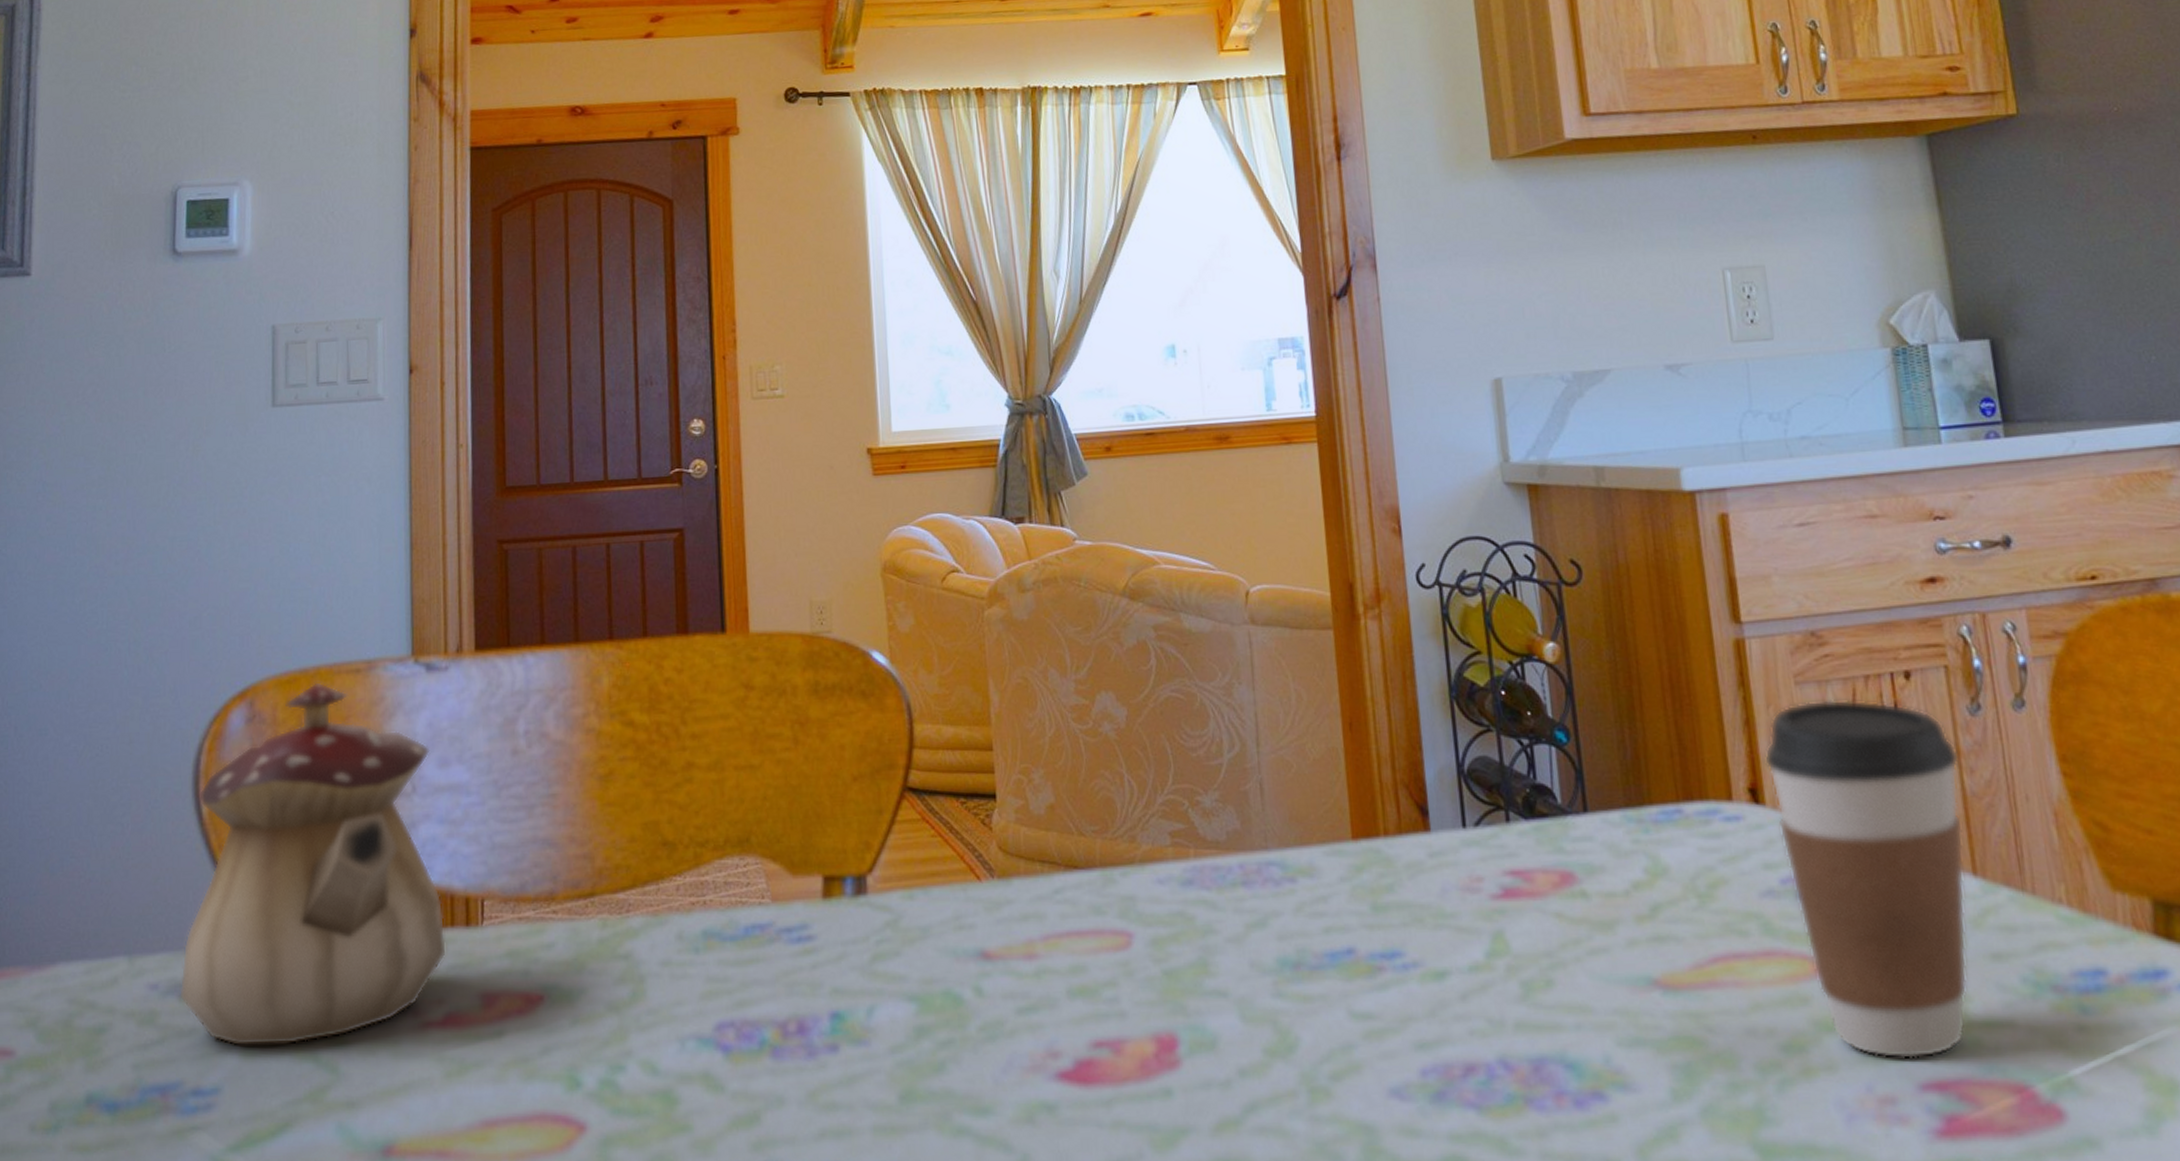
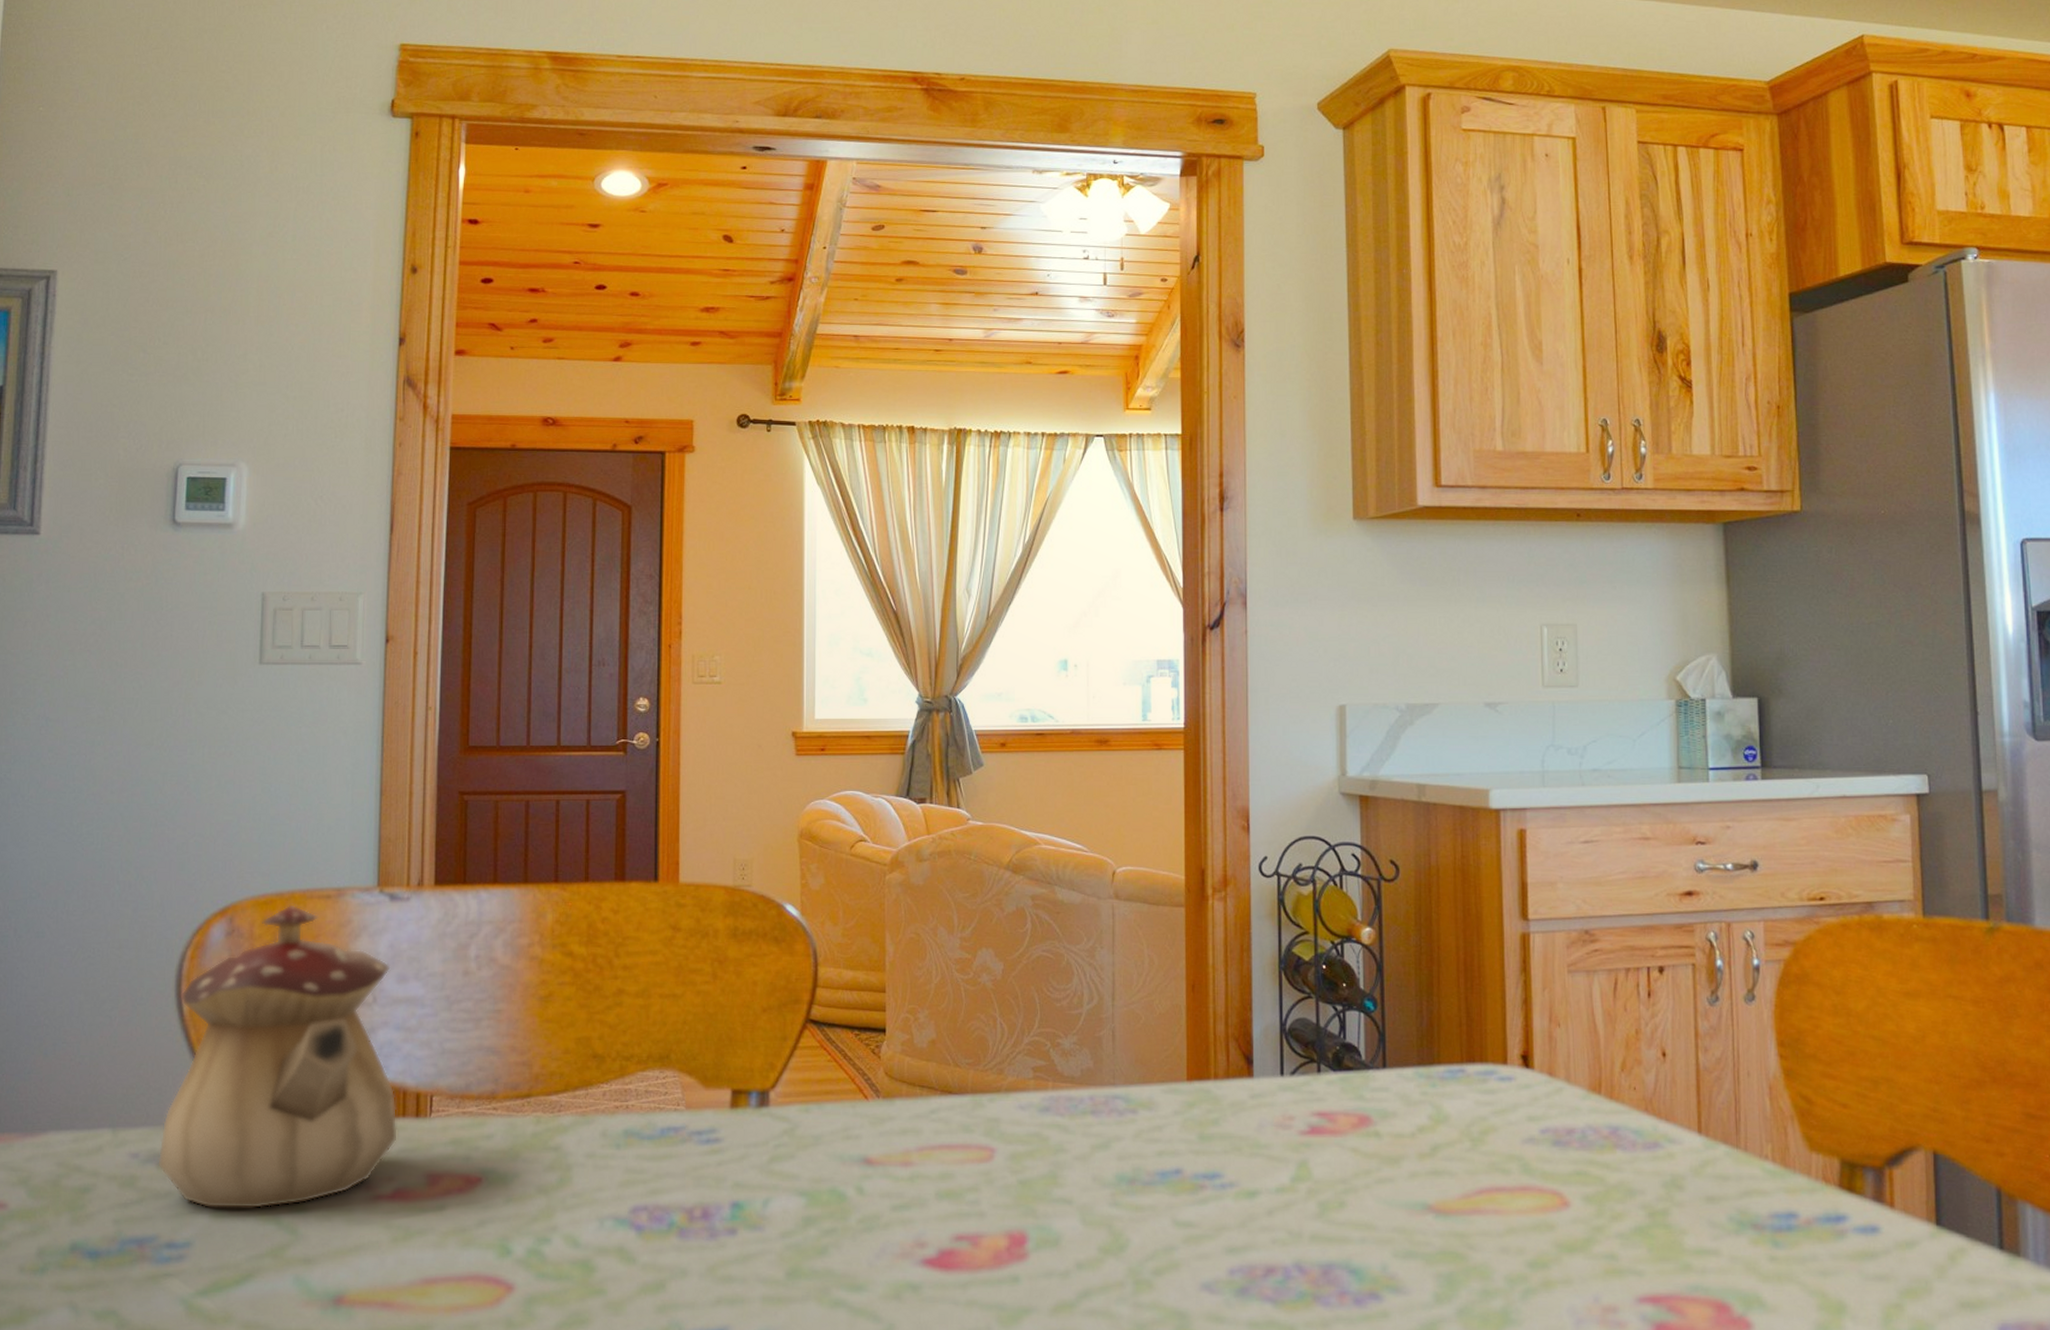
coffee cup: present [1764,699,1968,1060] -> none [1536,986,1697,1278]

